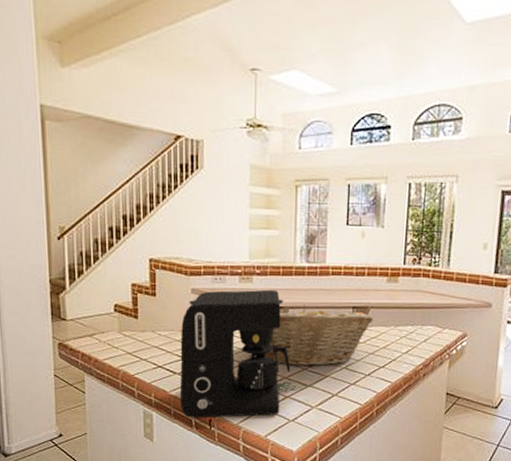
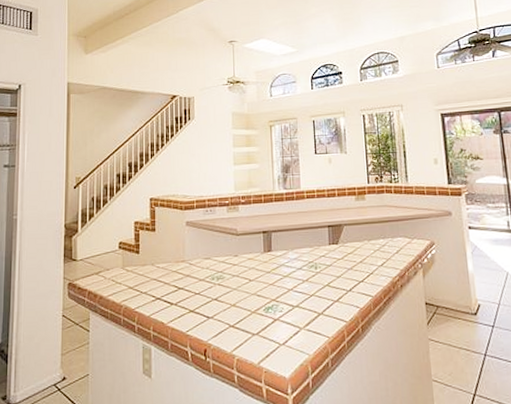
coffee maker: present [179,289,291,418] -> none [176,216,278,349]
fruit basket: present [264,305,373,367] -> none [252,227,348,287]

